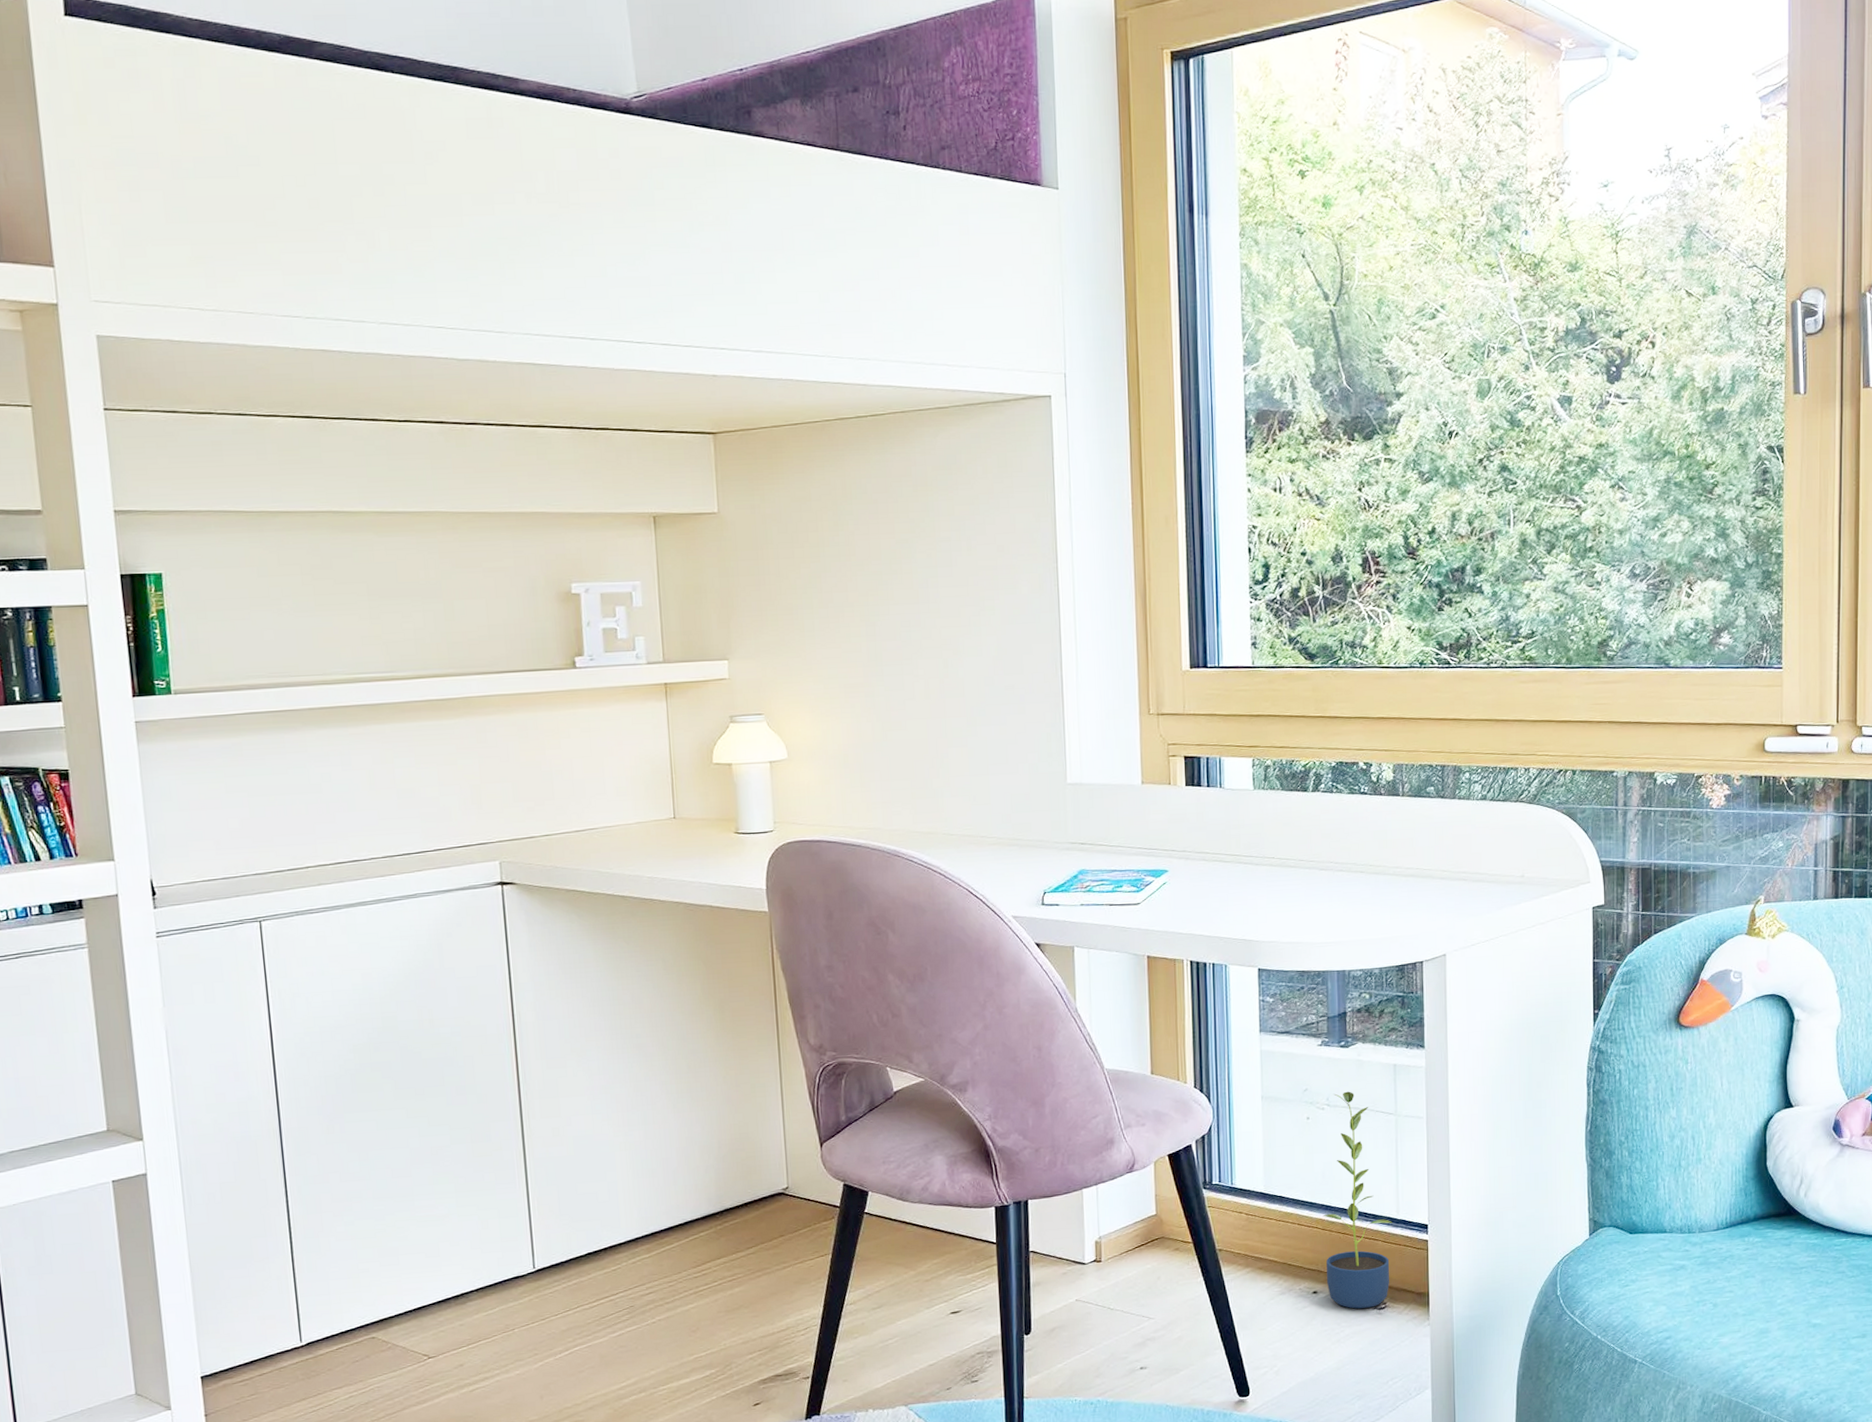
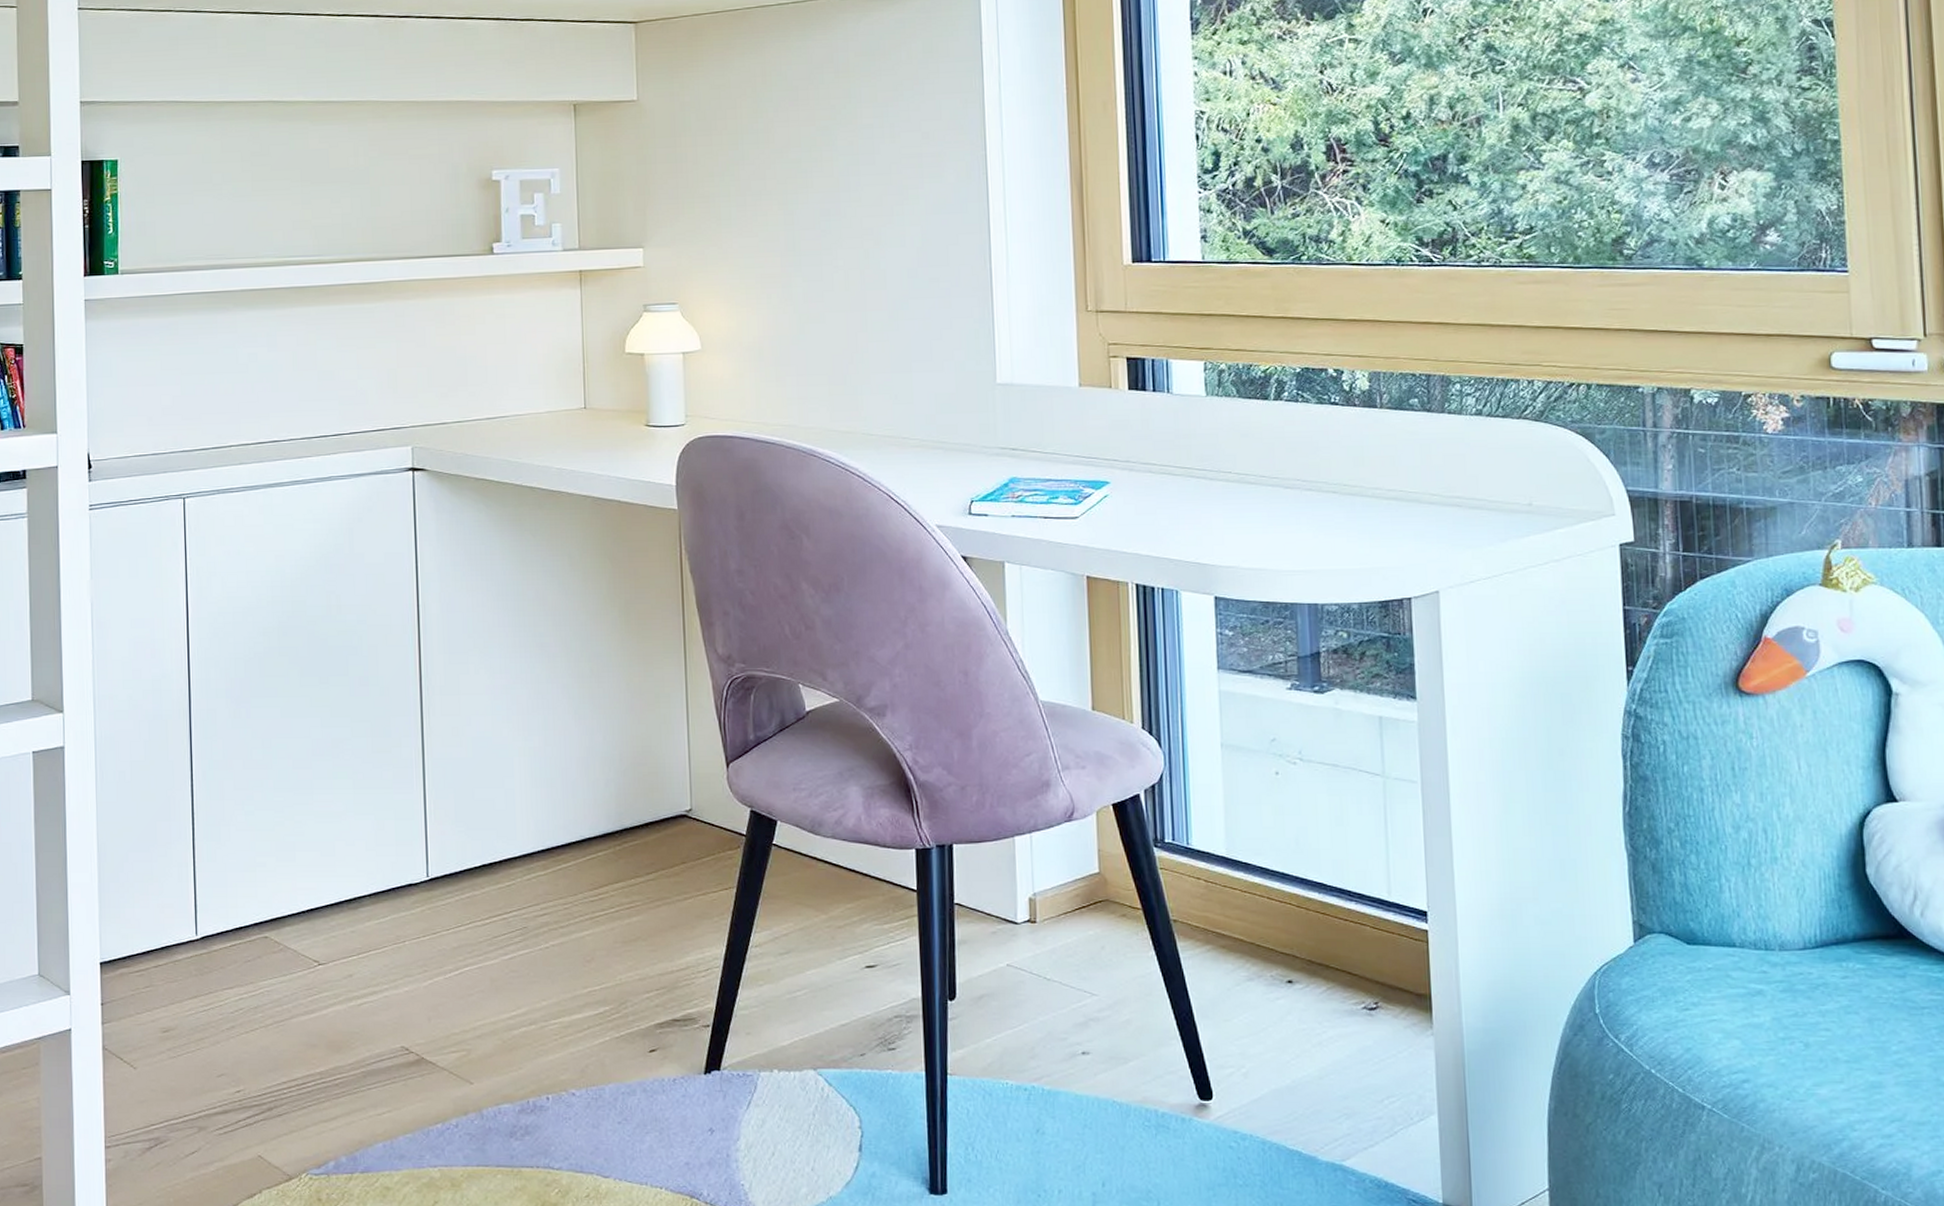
potted plant: present [1323,1091,1393,1309] -> none [1297,745,1384,1006]

